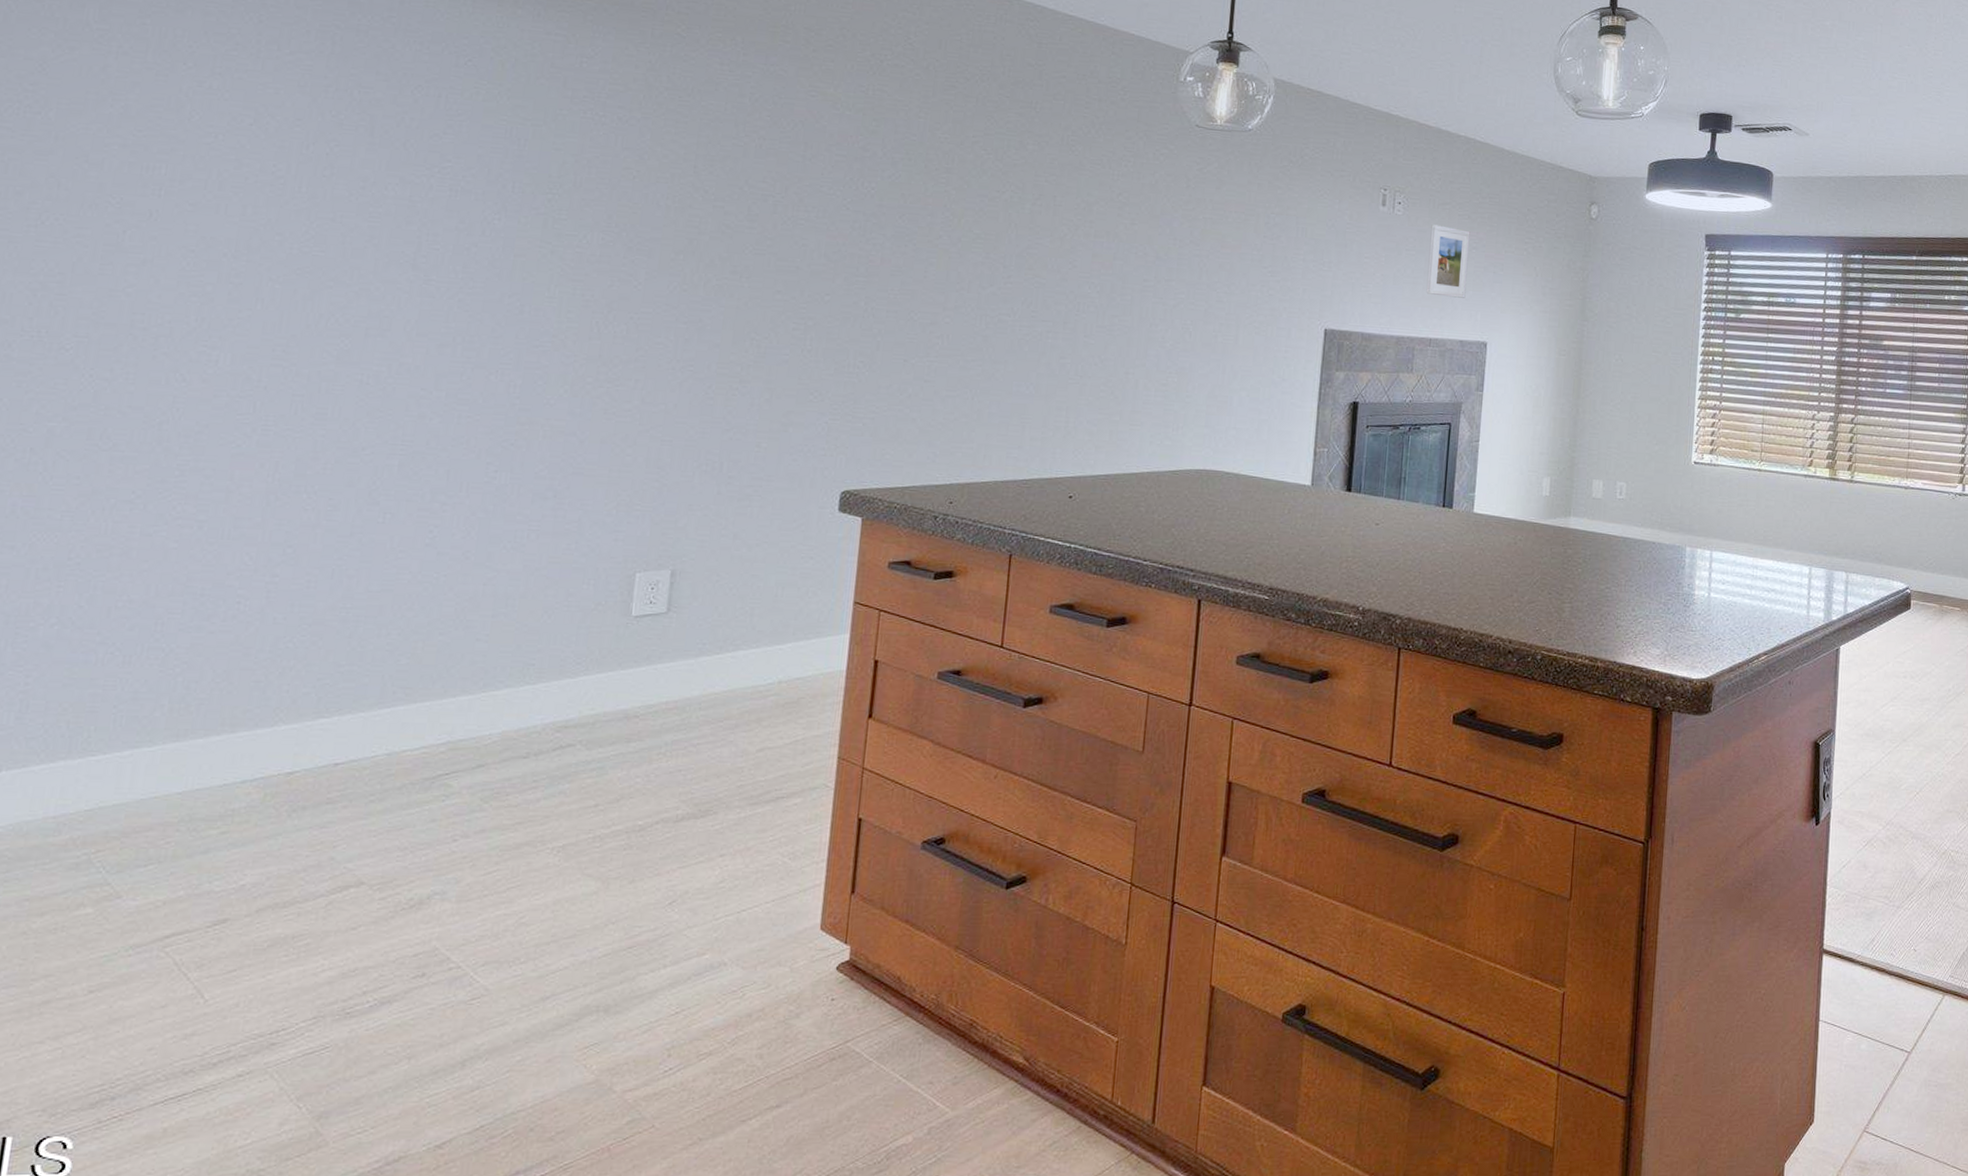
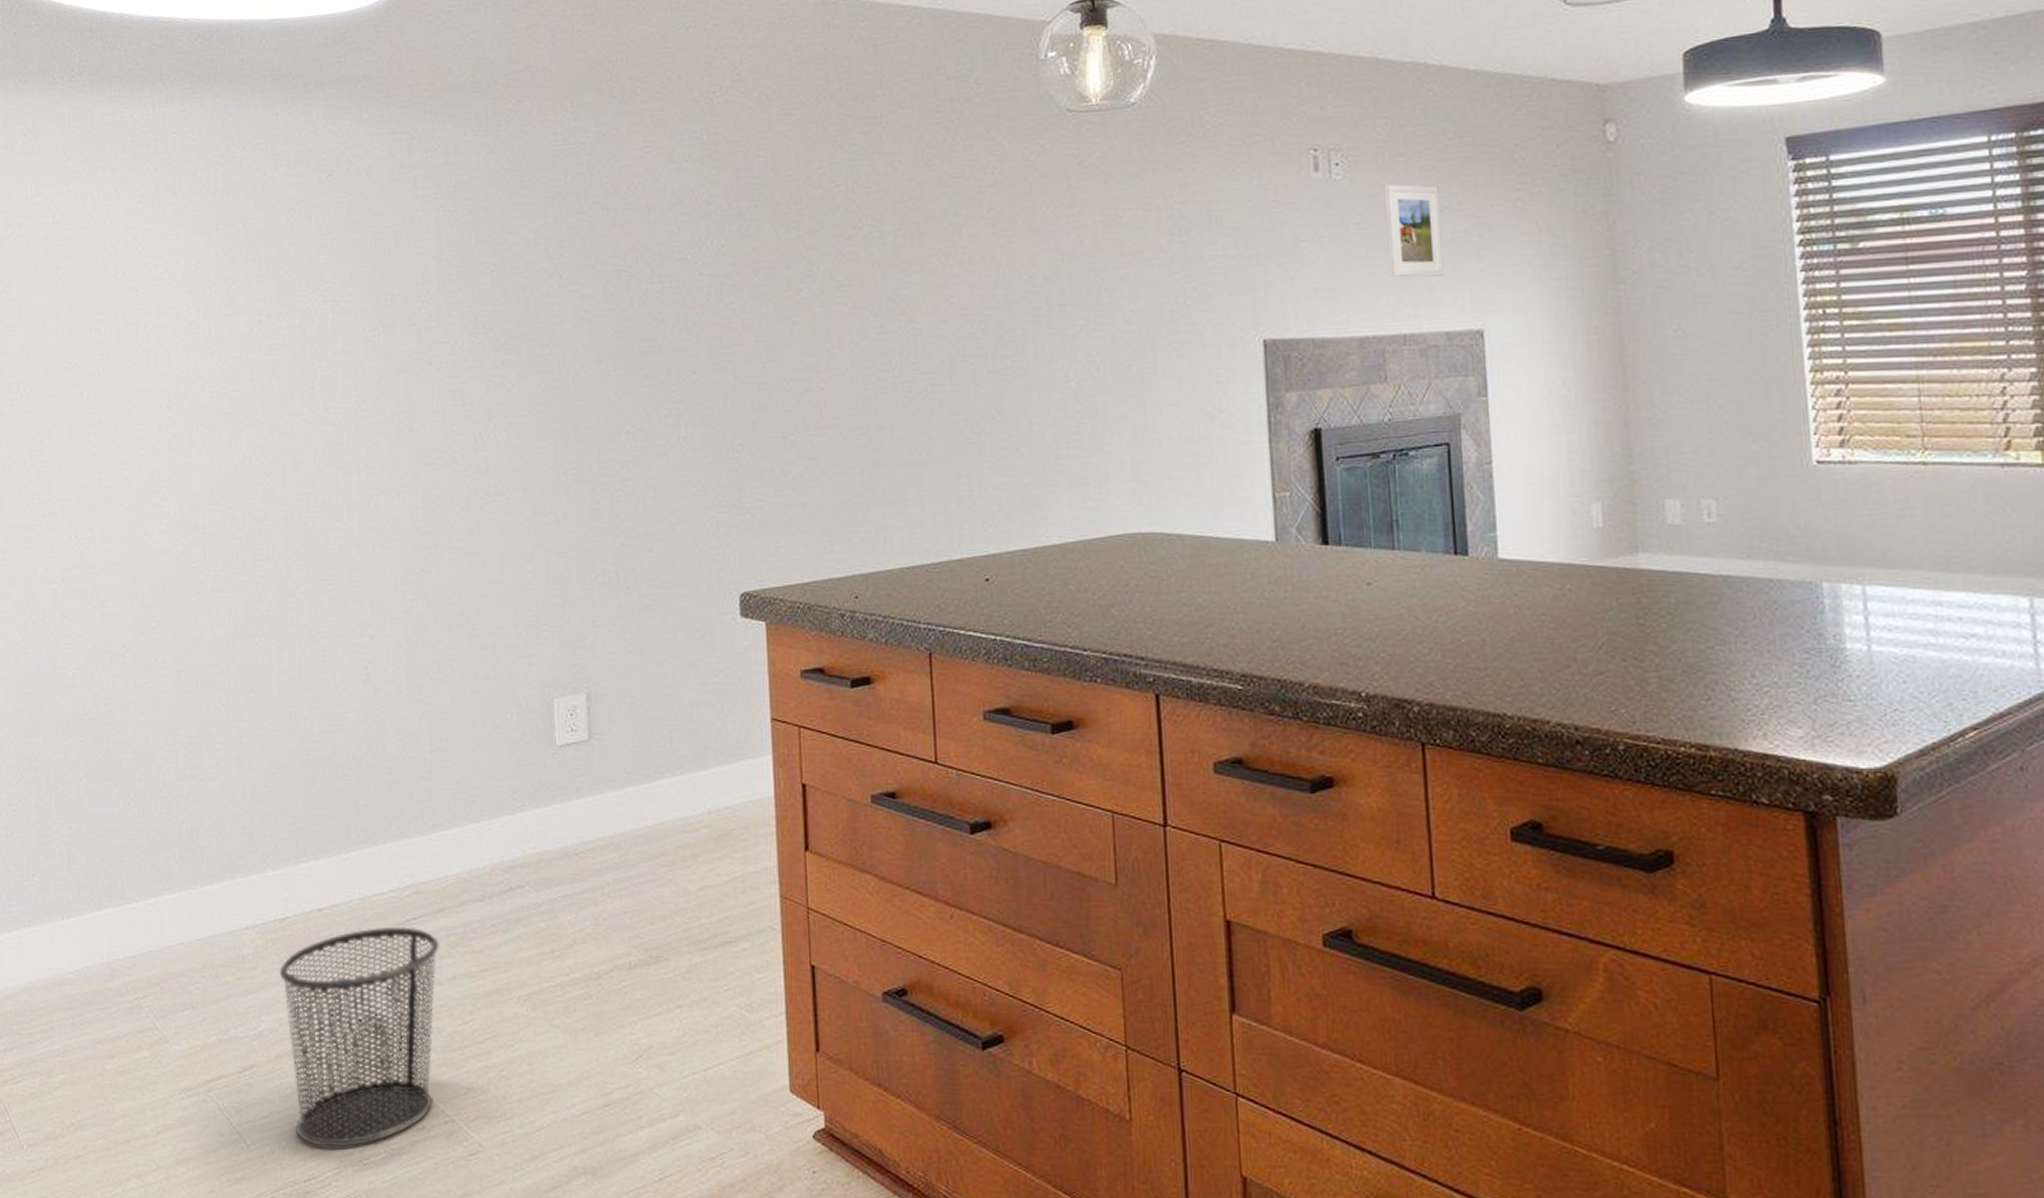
waste bin: none [269,781,473,998] -> present [279,926,440,1148]

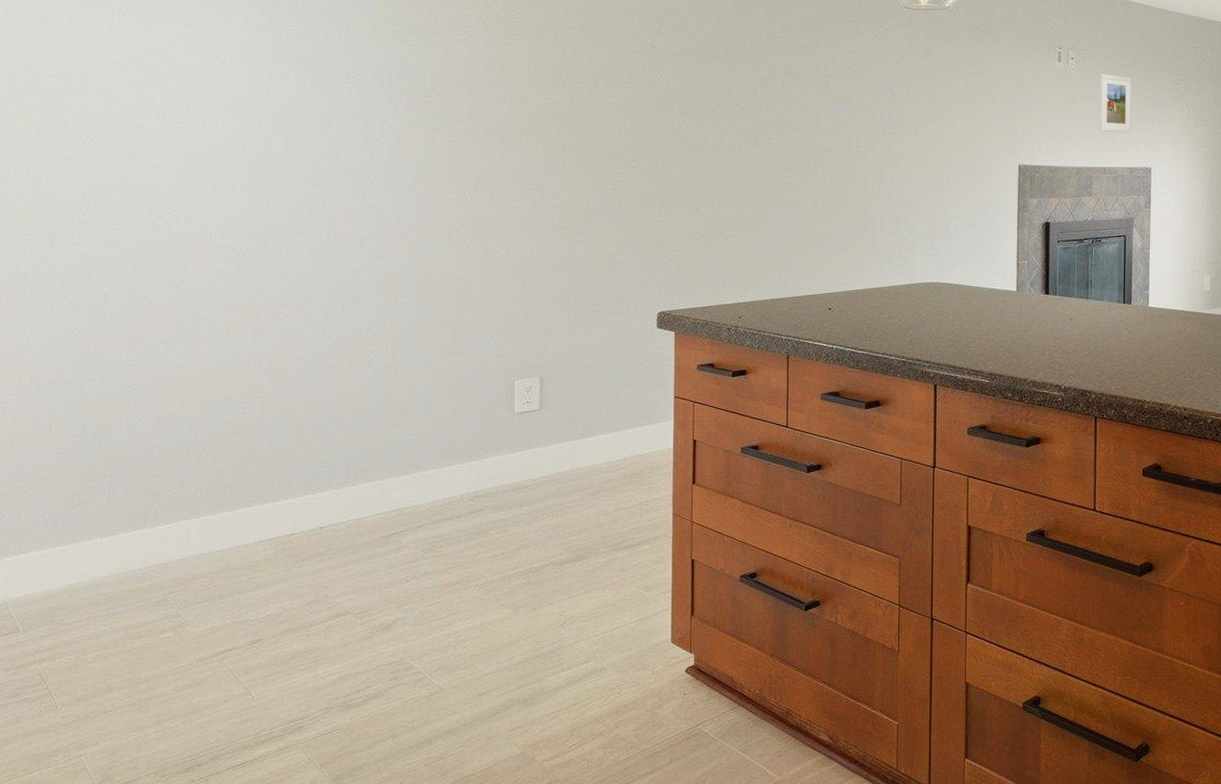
waste bin: present [279,926,440,1148] -> none [285,539,417,695]

